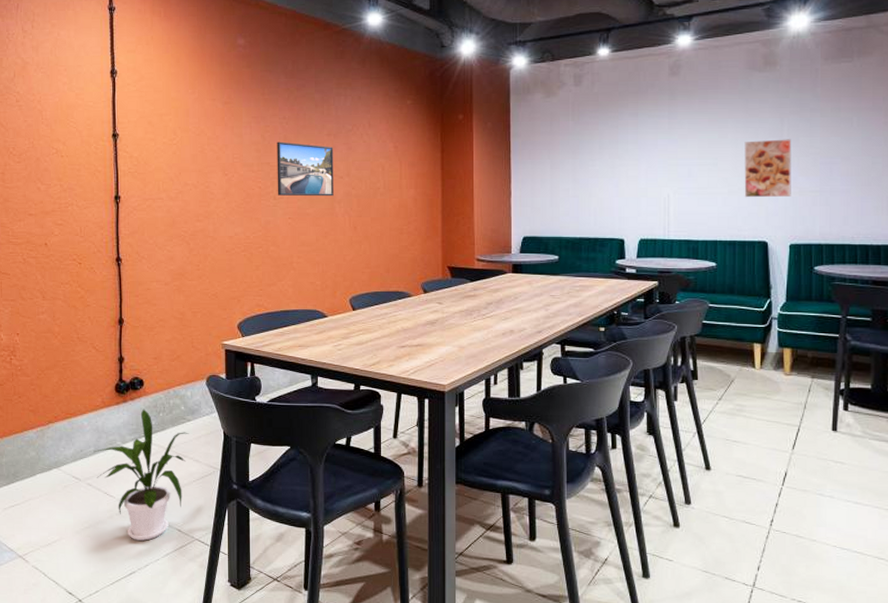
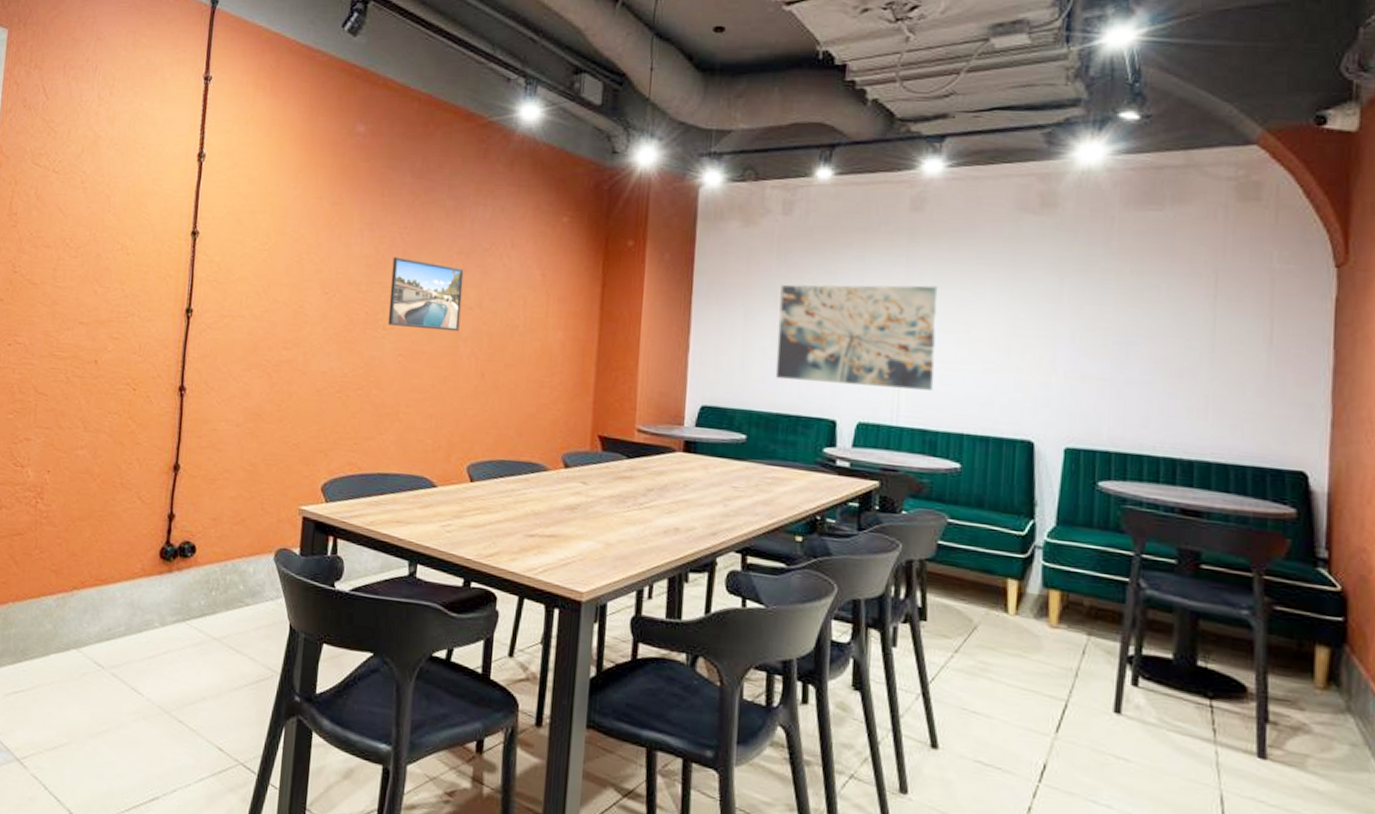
house plant: present [93,409,189,541] -> none [123,583,246,758]
wall art: none [577,132,694,211] -> present [775,284,938,391]
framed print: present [744,139,792,198] -> none [1004,304,1074,383]

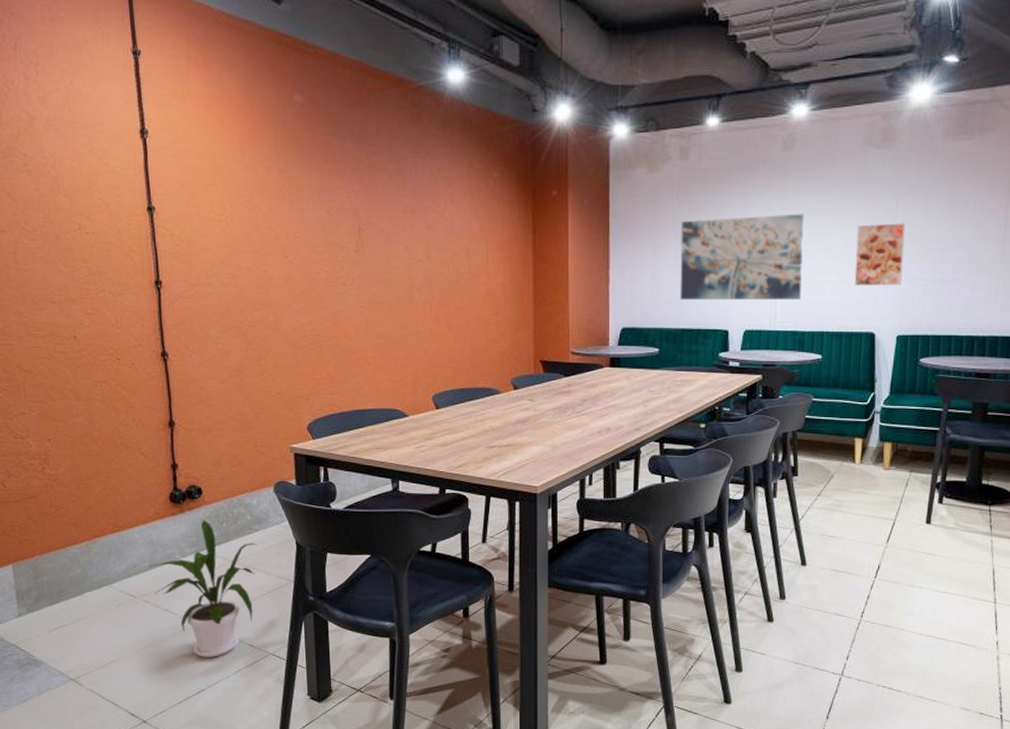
house plant: none [123,583,246,758] -> present [149,519,257,658]
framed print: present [387,256,464,332] -> none [345,219,412,283]
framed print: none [1004,304,1074,383] -> present [854,223,906,286]

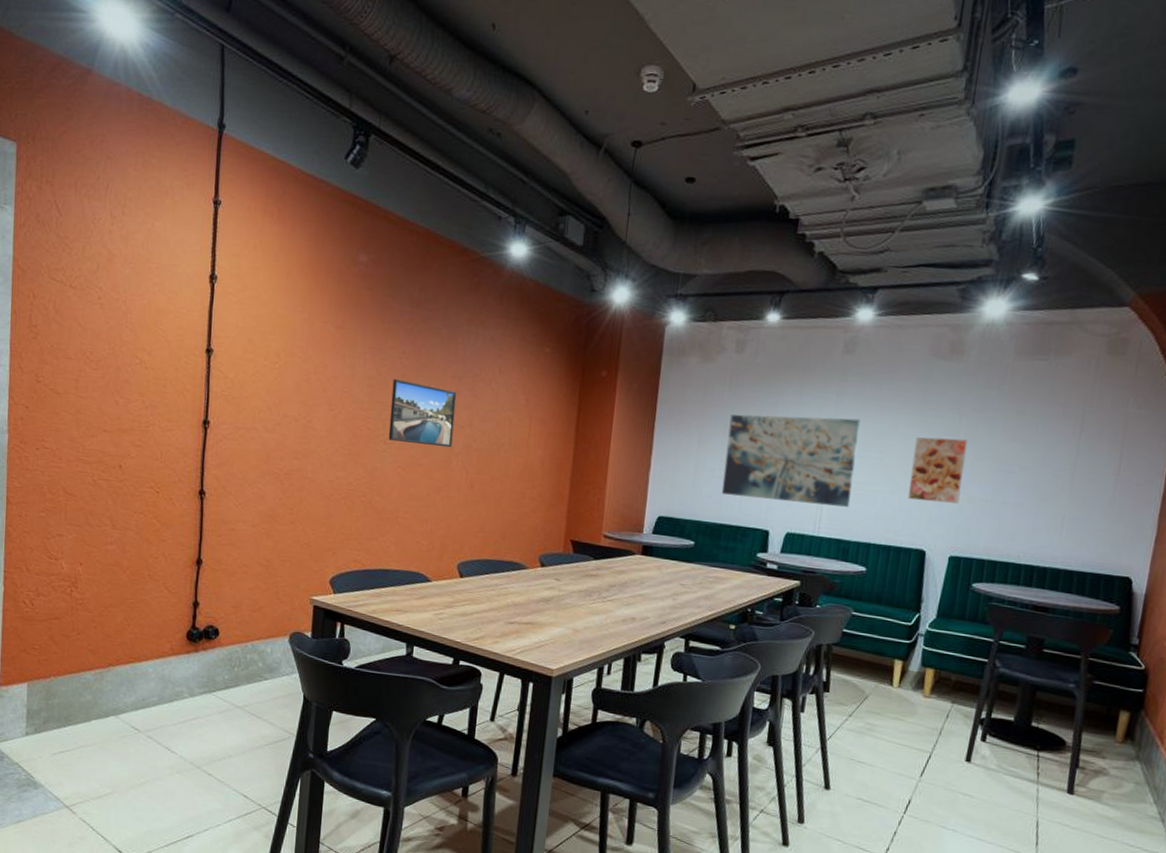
house plant: present [149,519,257,658] -> none [157,661,265,804]
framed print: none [345,219,412,283] -> present [388,378,457,448]

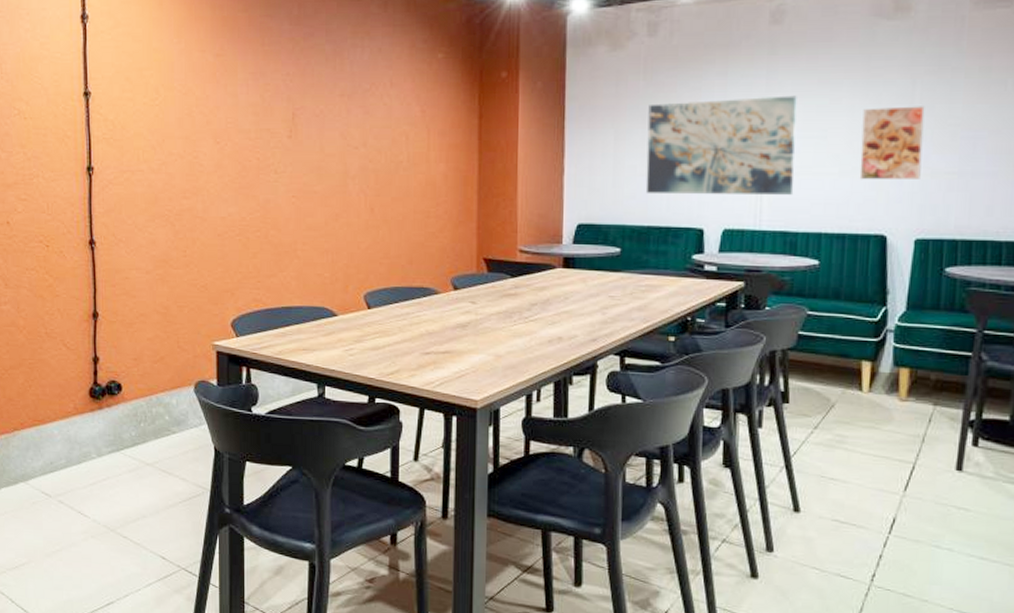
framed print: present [388,378,457,448] -> none [278,103,347,171]

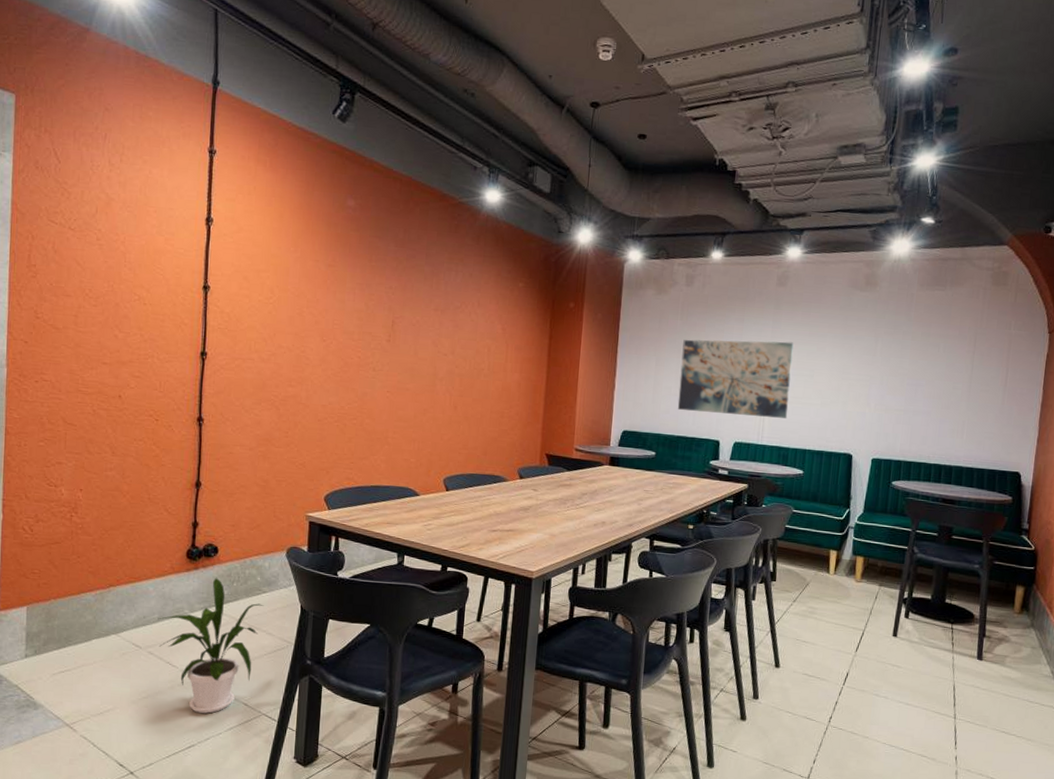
house plant: none [65,417,175,568] -> present [158,577,264,714]
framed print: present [859,106,925,180] -> none [835,356,883,413]

